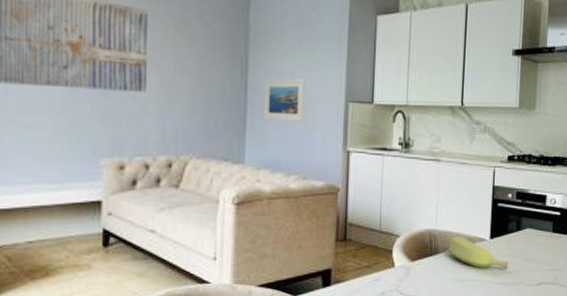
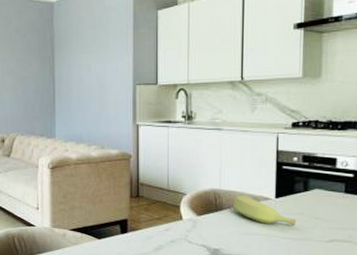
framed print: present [263,78,306,122] -> none [67,70,100,104]

